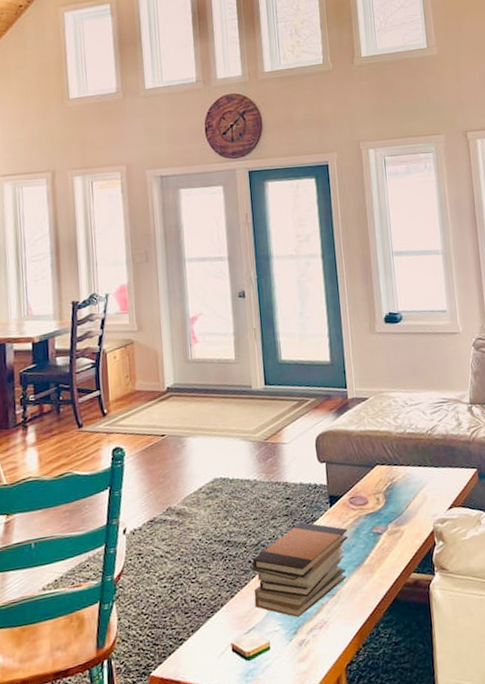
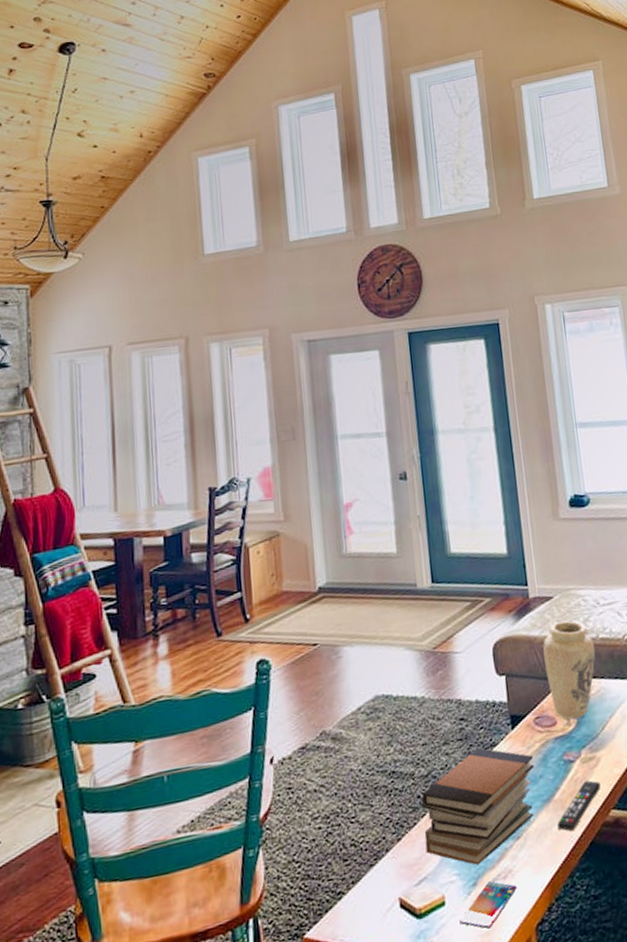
smartphone: none [282,630,331,669] -> present [459,881,517,929]
vase: none [358,418,403,500] -> present [543,621,596,720]
remote control: none [366,549,403,590] -> present [557,780,601,831]

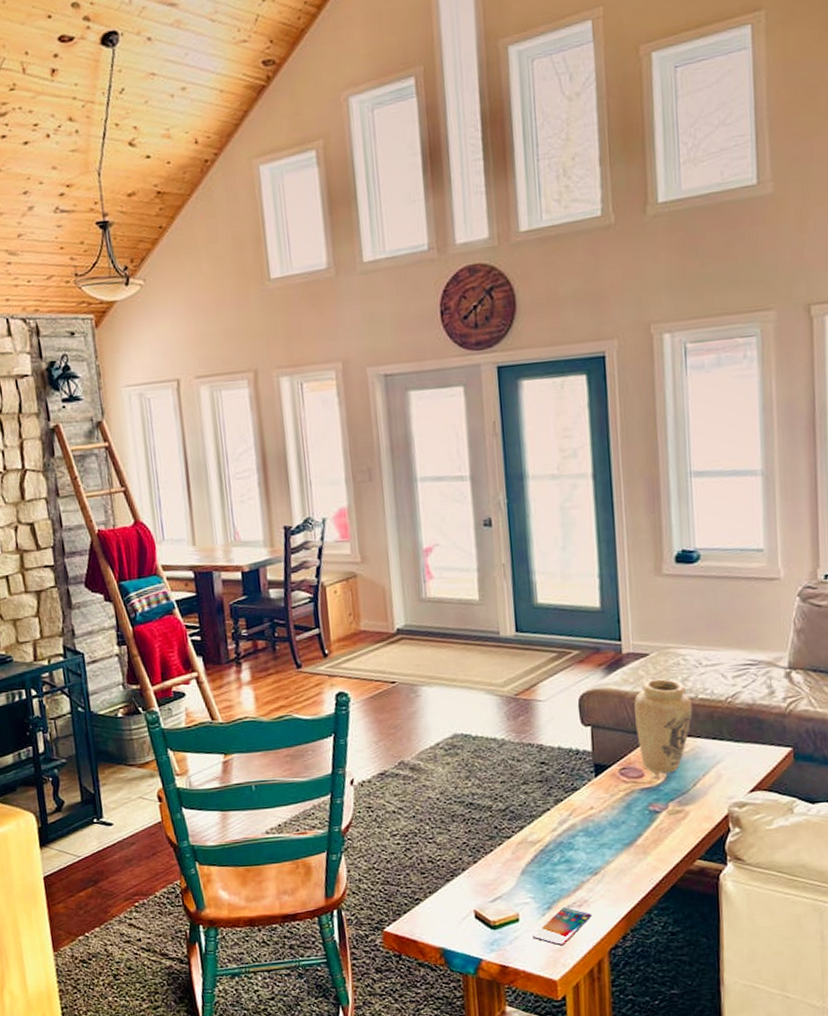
book stack: present [421,747,534,866] -> none [498,790,617,892]
remote control: present [557,780,601,831] -> none [638,831,687,873]

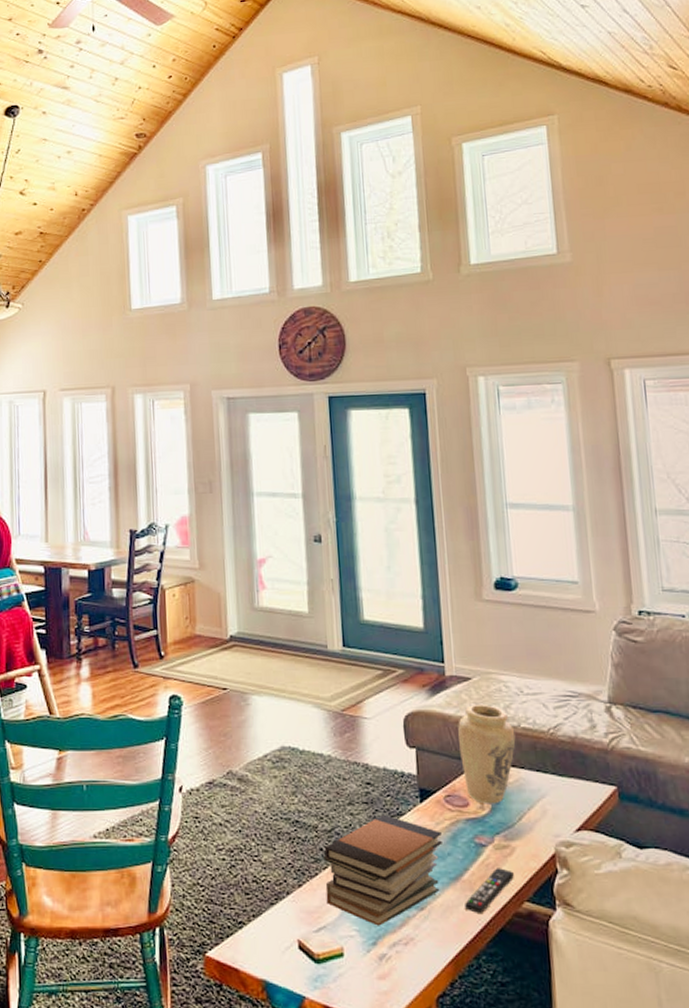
book stack: none [498,790,617,892] -> present [323,814,442,926]
smartphone: present [533,907,592,946] -> none [358,944,418,989]
remote control: none [638,831,687,873] -> present [465,868,514,913]

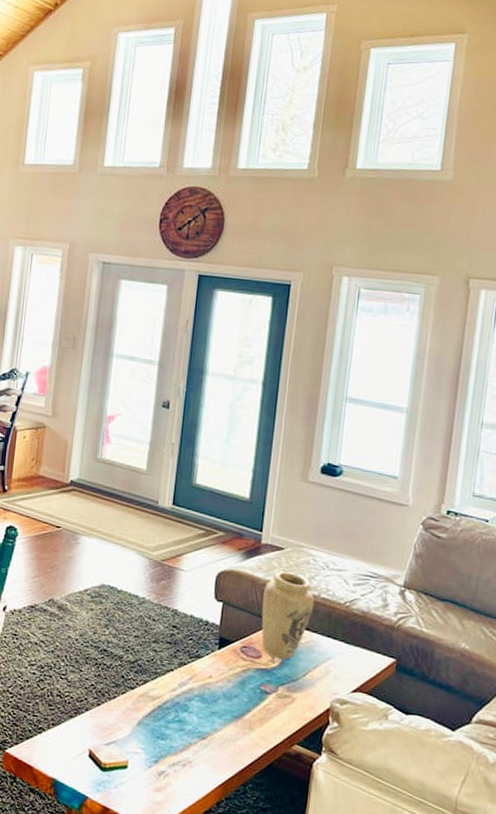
book stack: present [323,814,442,926] -> none [120,654,232,748]
remote control: present [465,868,514,913] -> none [242,713,290,749]

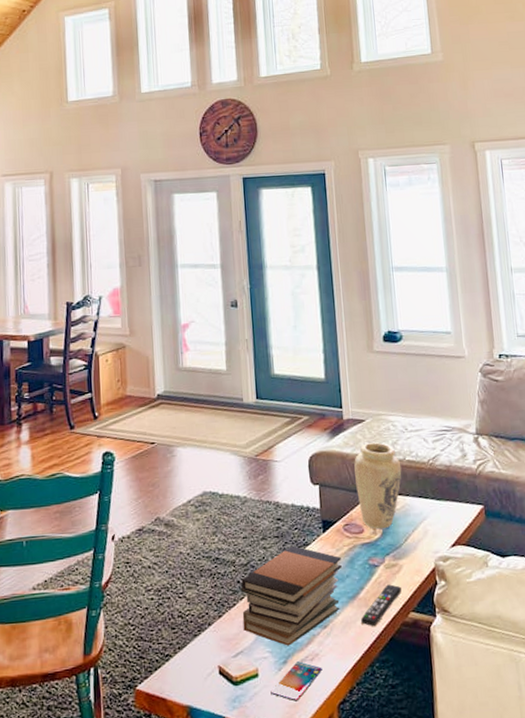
book stack: none [120,654,232,748] -> present [240,545,342,646]
smartphone: none [137,764,193,800] -> present [270,661,322,701]
remote control: none [242,713,290,749] -> present [361,584,402,626]

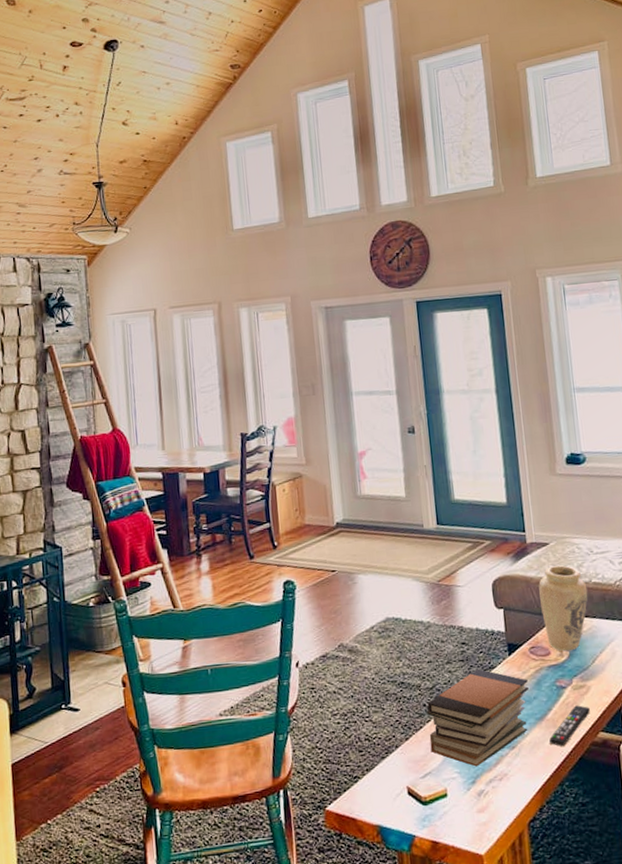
smartphone: present [270,661,322,701] -> none [460,781,511,820]

